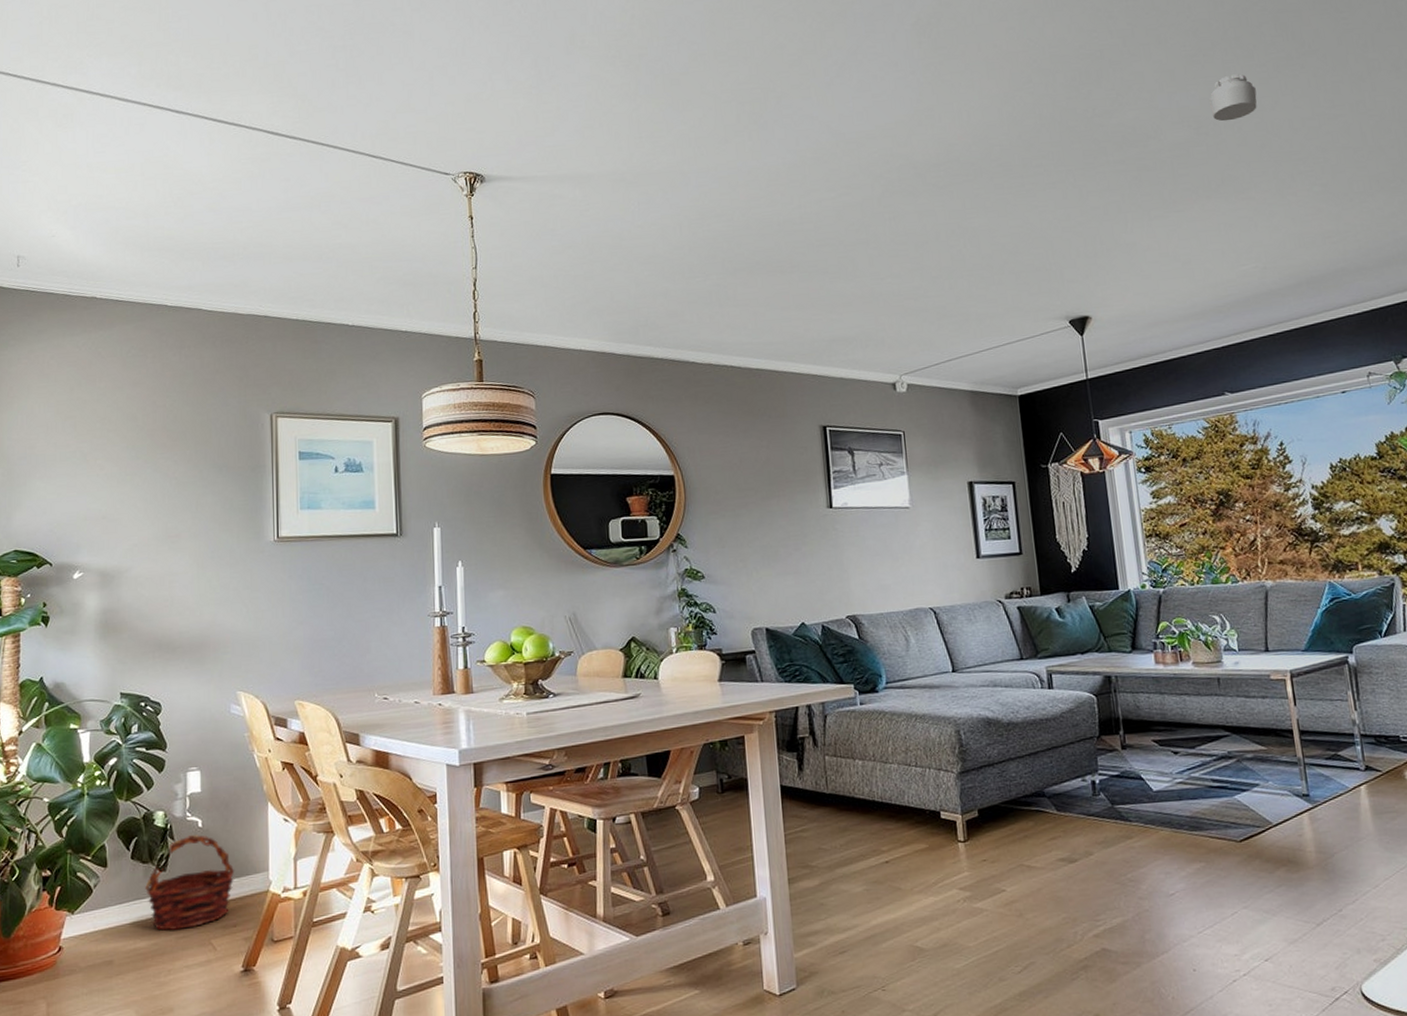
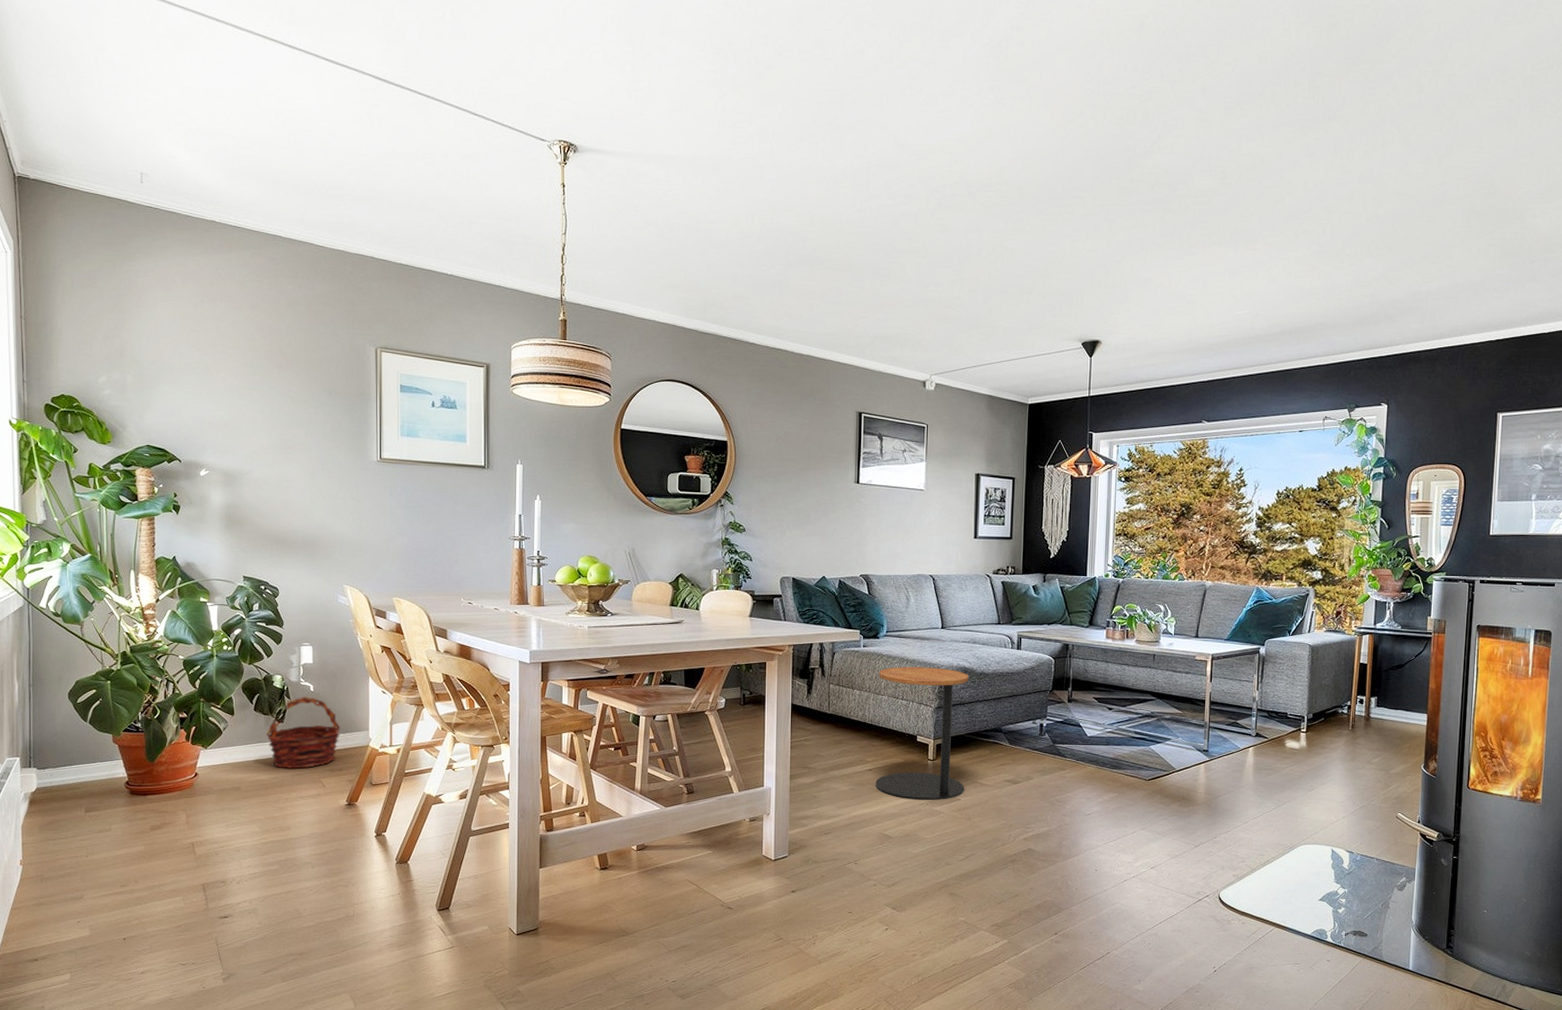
side table: none [883,721,1010,897] -> present [875,667,969,801]
smoke detector: present [1209,74,1257,122] -> none [1237,131,1280,175]

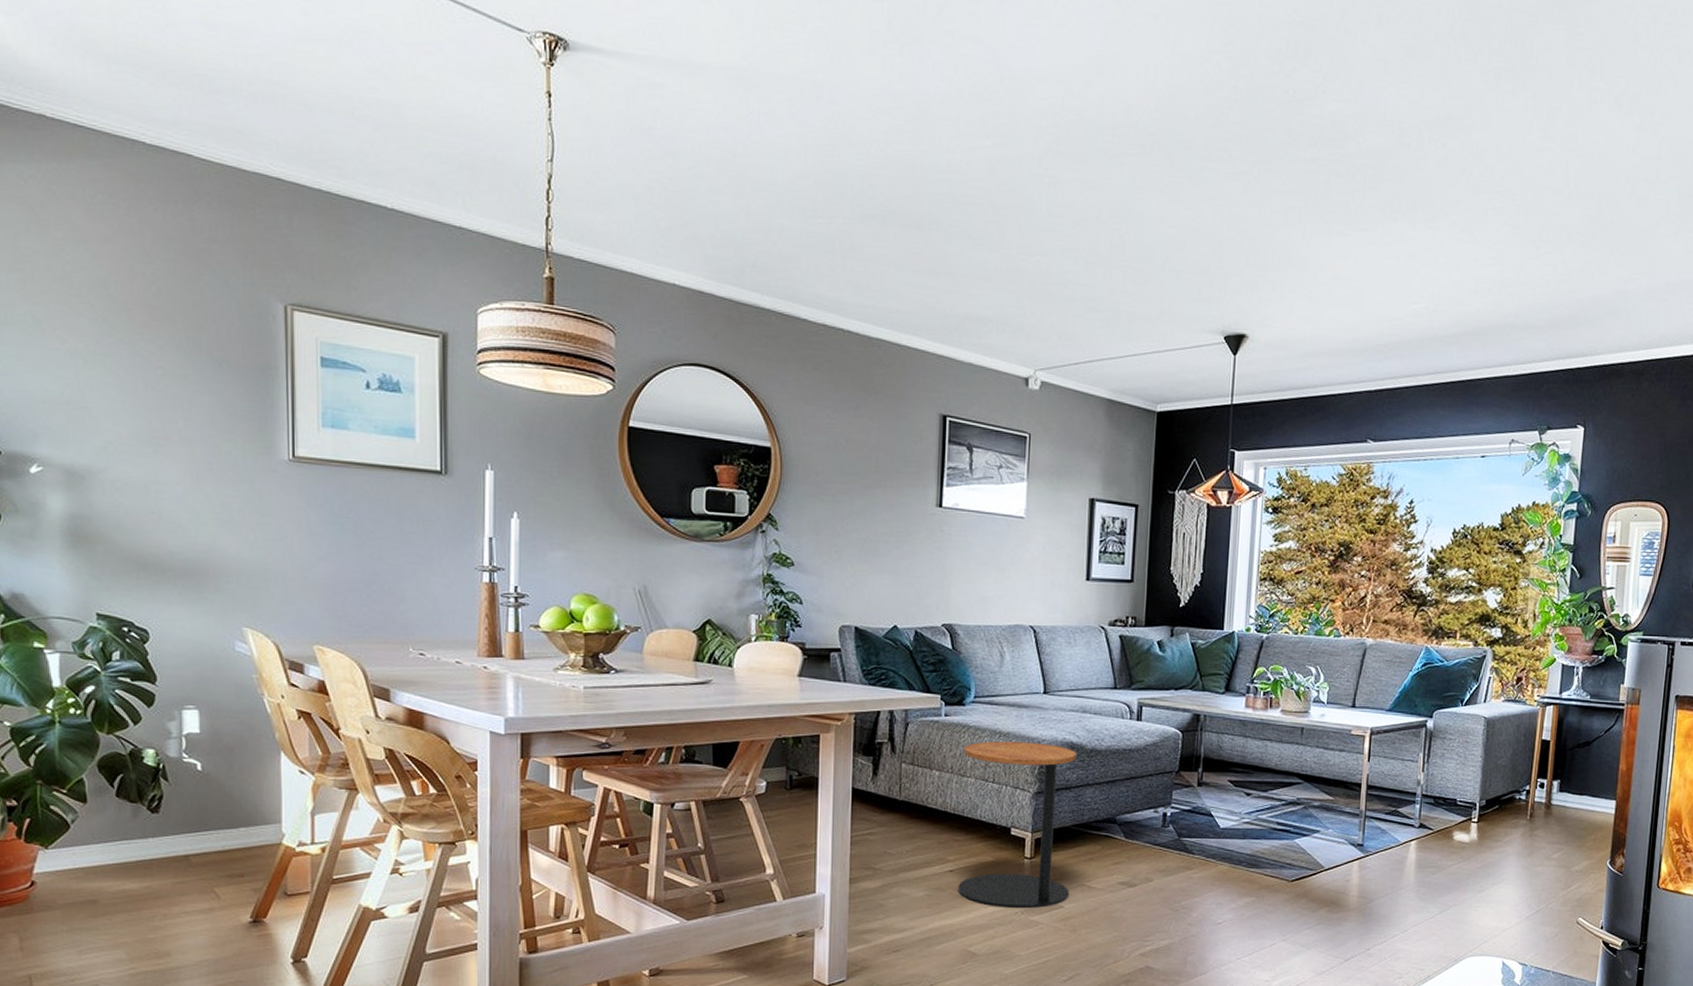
basket: present [266,697,341,769] -> none [134,778,242,874]

